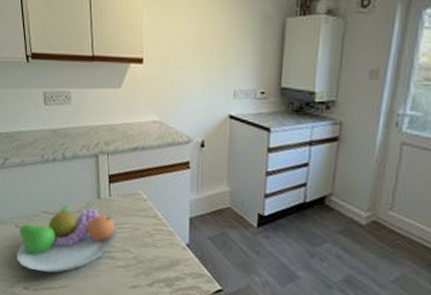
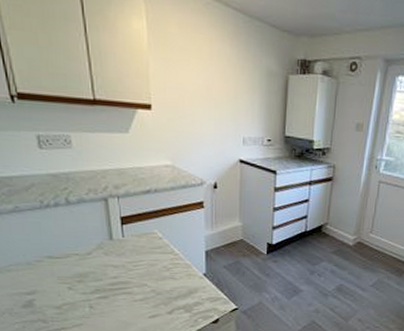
fruit bowl: present [15,204,117,273] -> none [13,247,133,315]

